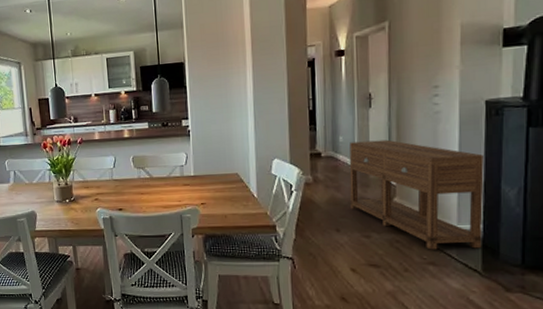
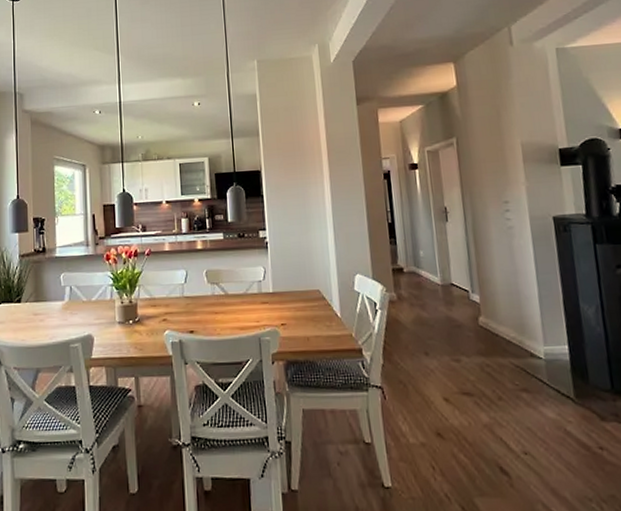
console table: present [349,139,484,250] -> none [430,254,571,375]

